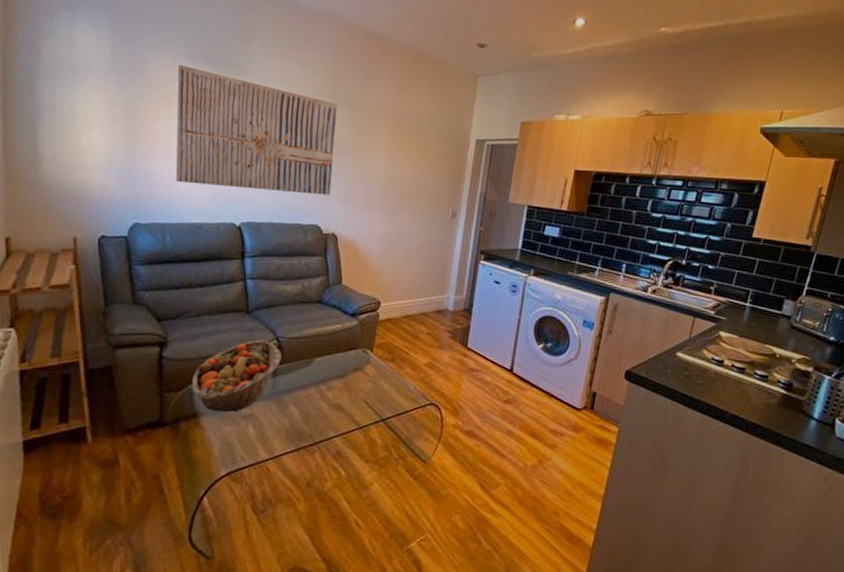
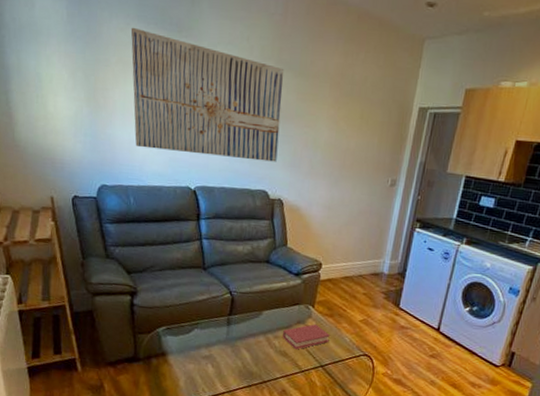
fruit basket: present [191,340,282,412] -> none [159,293,234,353]
book: none [337,371,391,402] -> present [283,324,330,350]

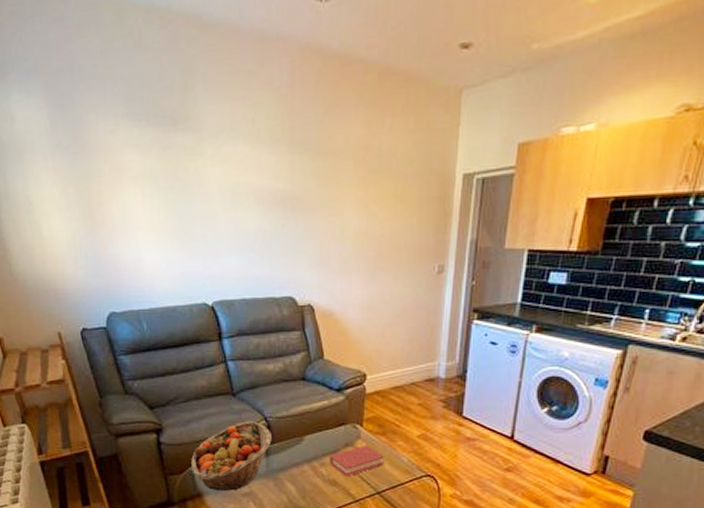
wall art: present [130,27,285,162] -> none [120,127,301,265]
fruit basket: none [159,293,234,353] -> present [191,421,272,491]

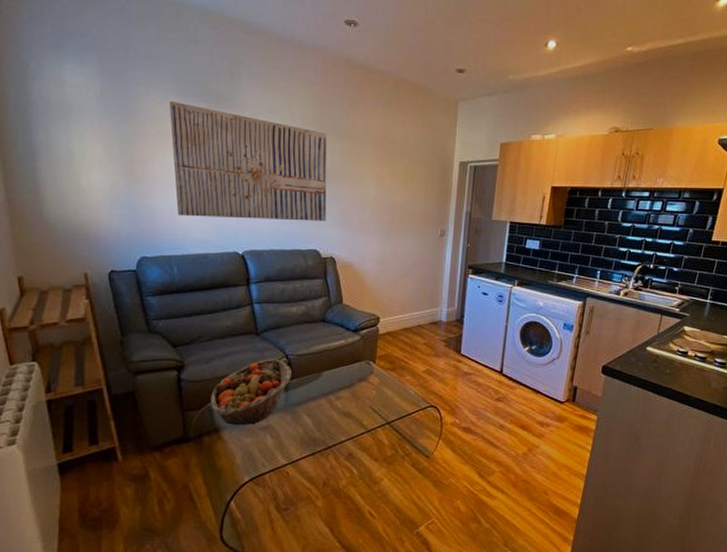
wall art: none [120,127,301,265] -> present [169,100,328,221]
book: present [330,445,384,477] -> none [345,380,394,409]

